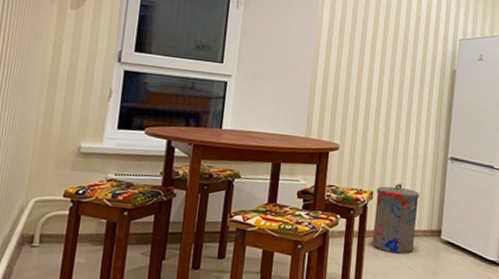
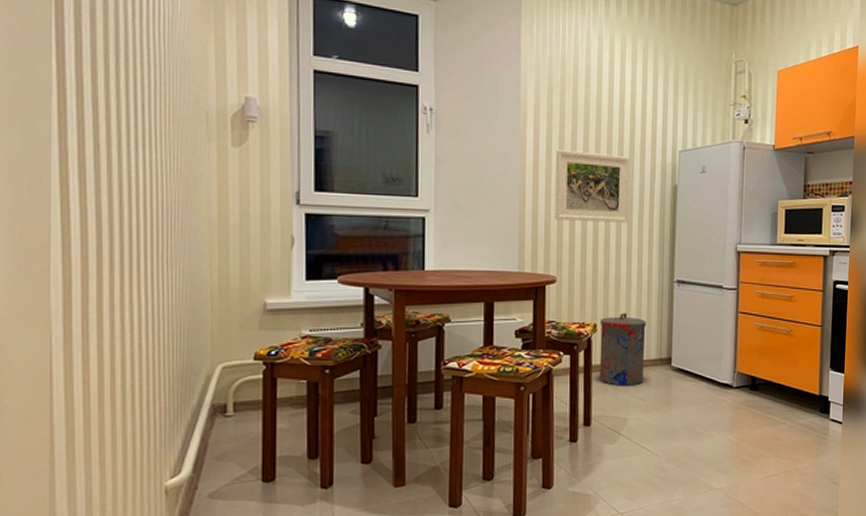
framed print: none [342,30,414,101] -> present [555,150,630,223]

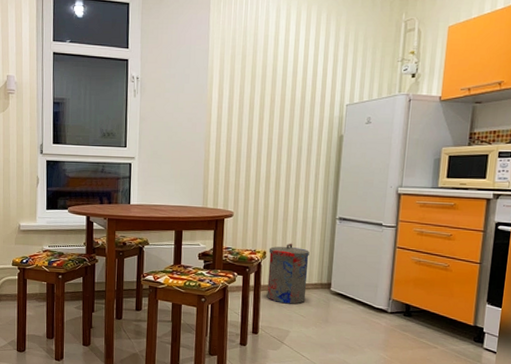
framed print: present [555,150,630,223] -> none [233,107,301,168]

